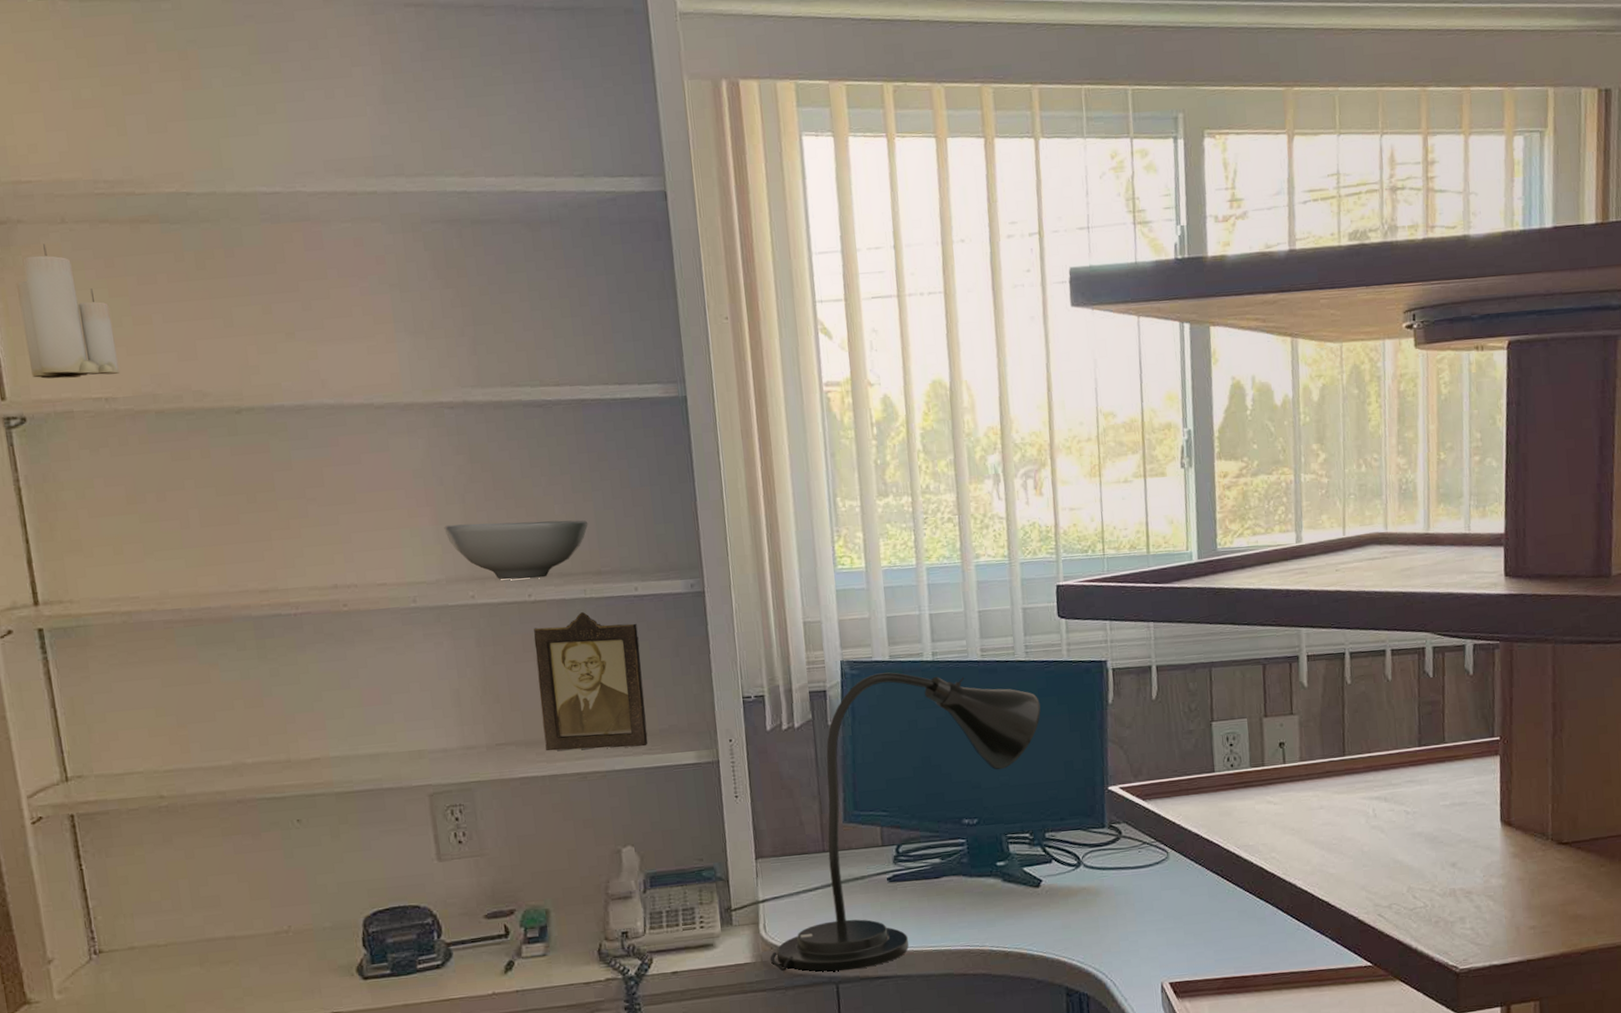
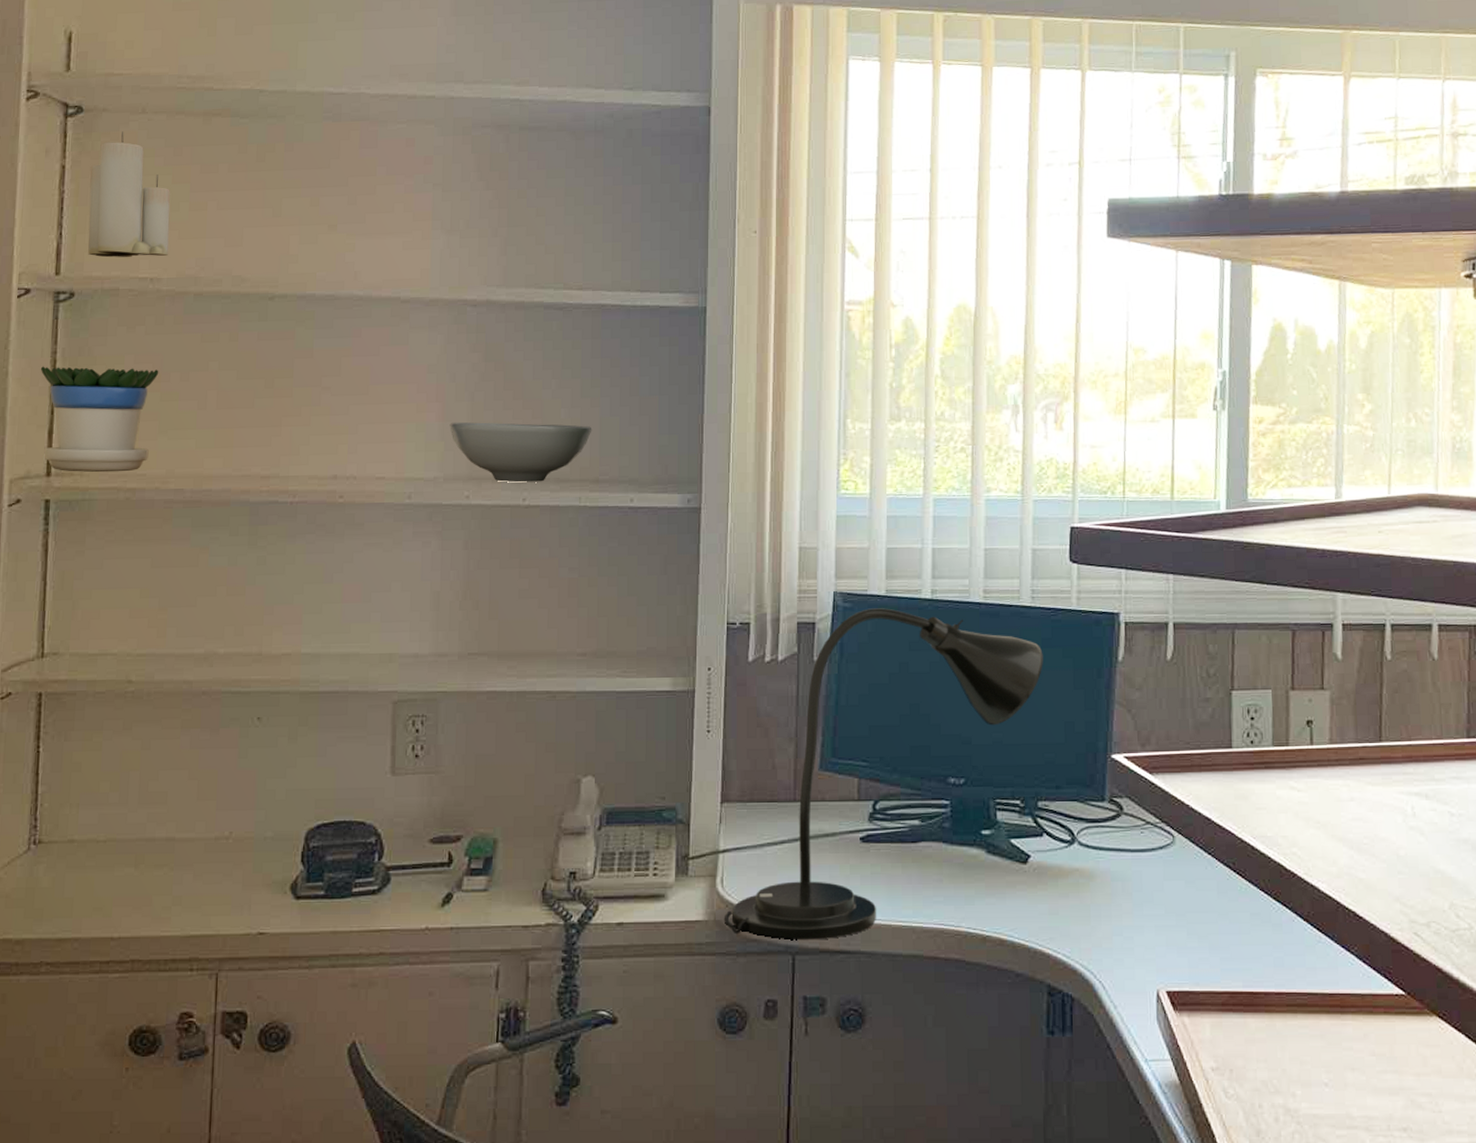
flowerpot: none [5,491,139,600] -> present [40,366,159,473]
photo frame: present [533,611,649,751] -> none [518,520,628,668]

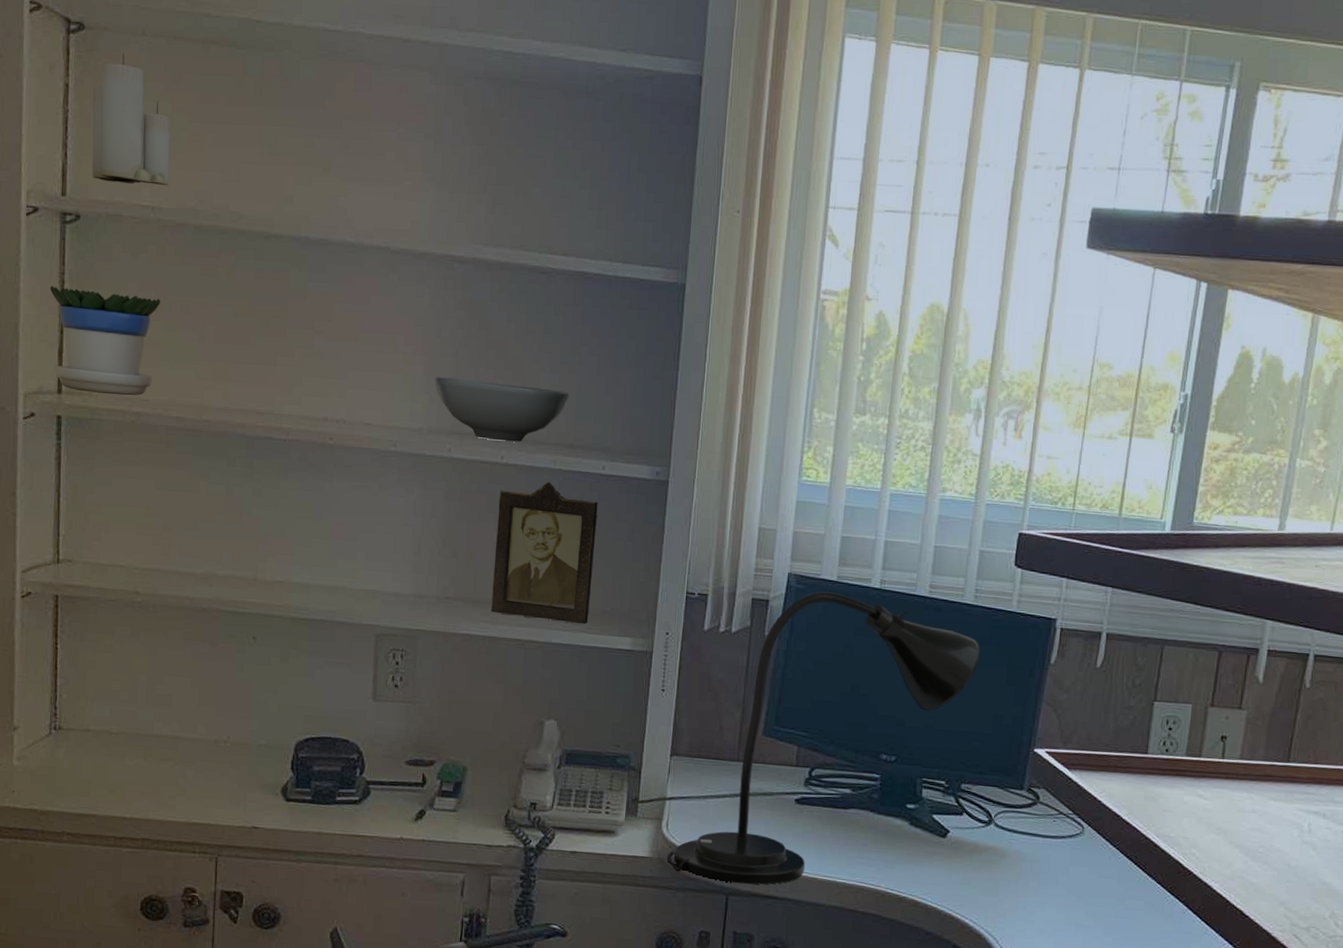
photo frame: none [518,520,628,668] -> present [491,481,598,625]

